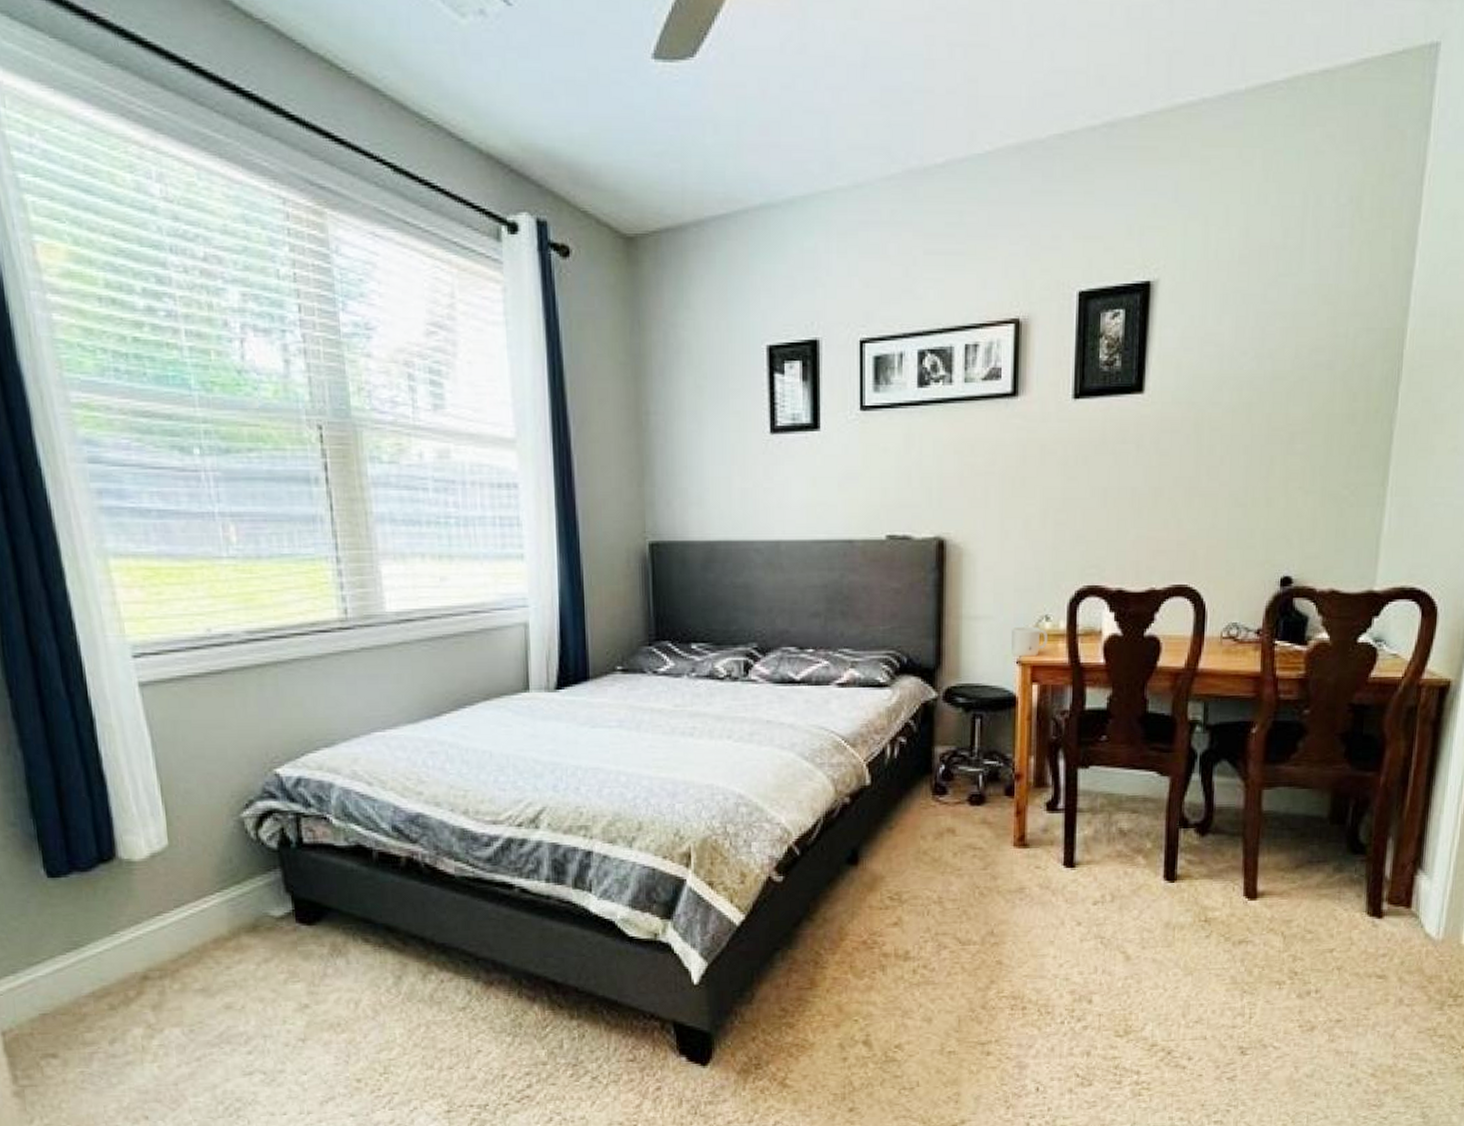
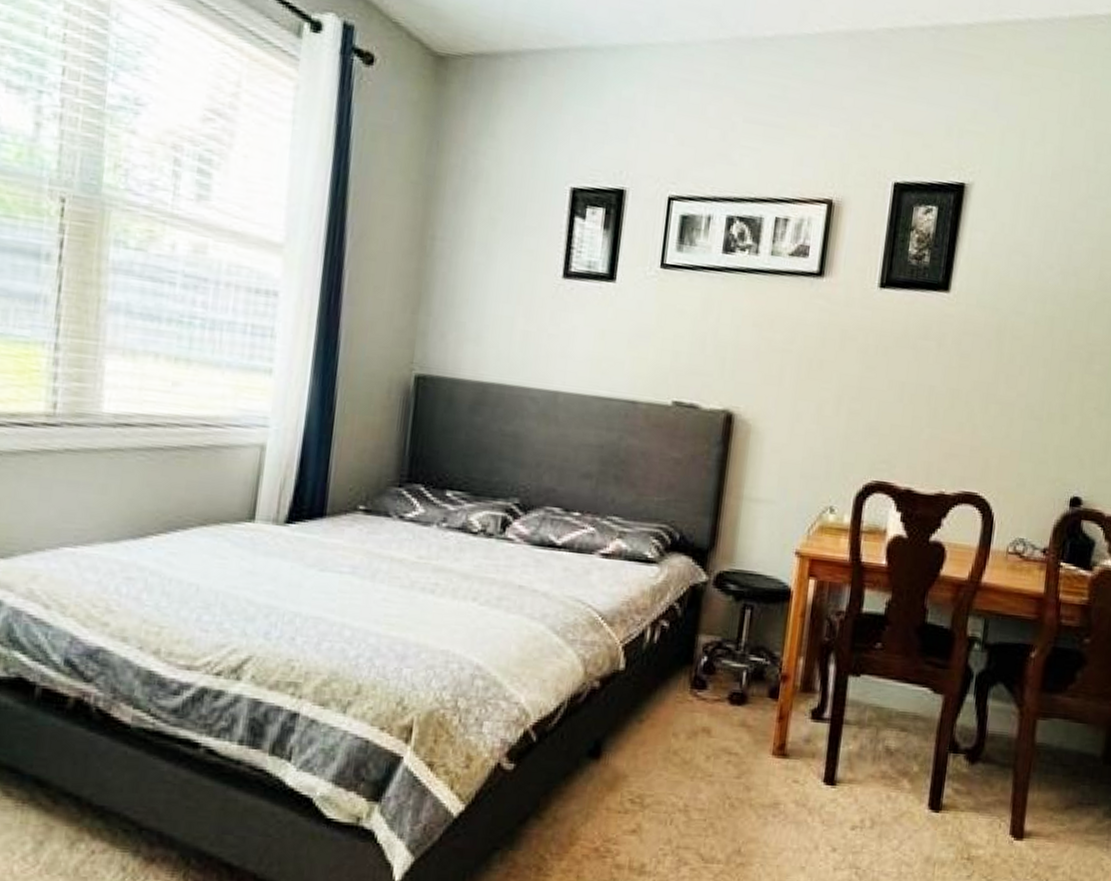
mug: present [1012,626,1048,658] -> none [791,515,831,551]

